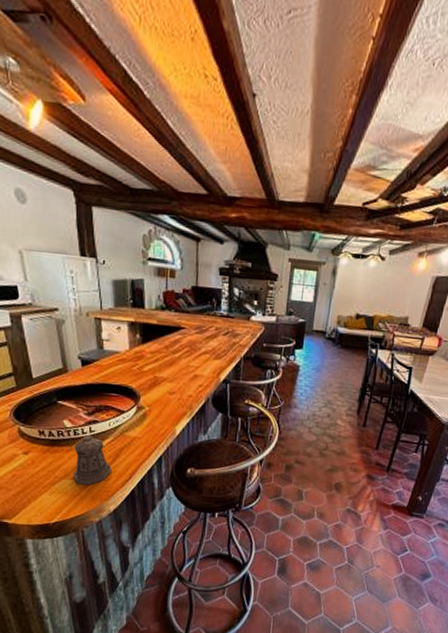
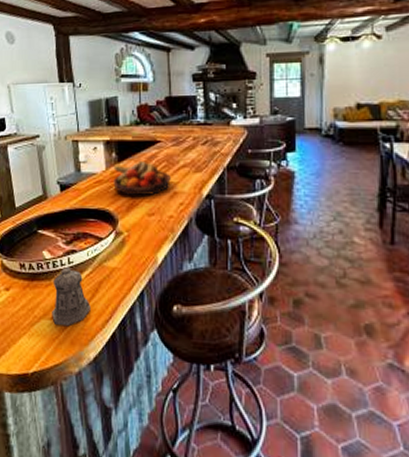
fruit bowl: none [136,344,192,377] -> present [113,160,171,196]

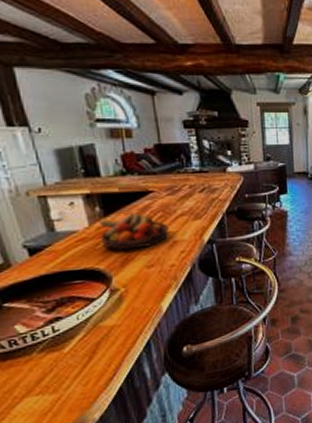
pepper shaker: present [52,267,91,327] -> none [34,336,89,398]

